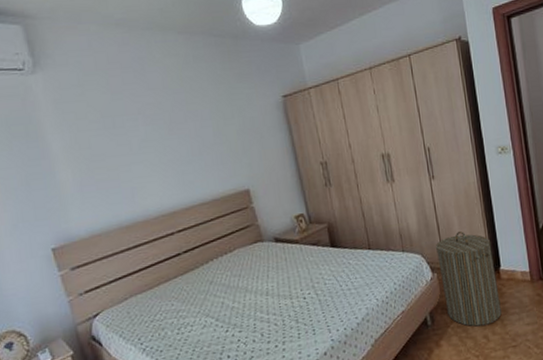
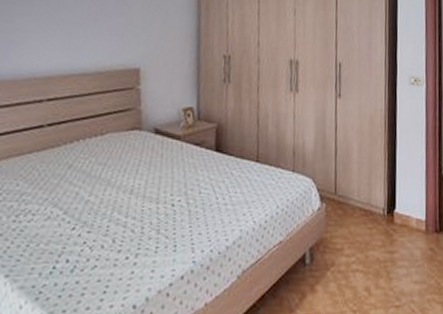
laundry hamper: present [435,231,502,327] -> none [328,161,390,275]

